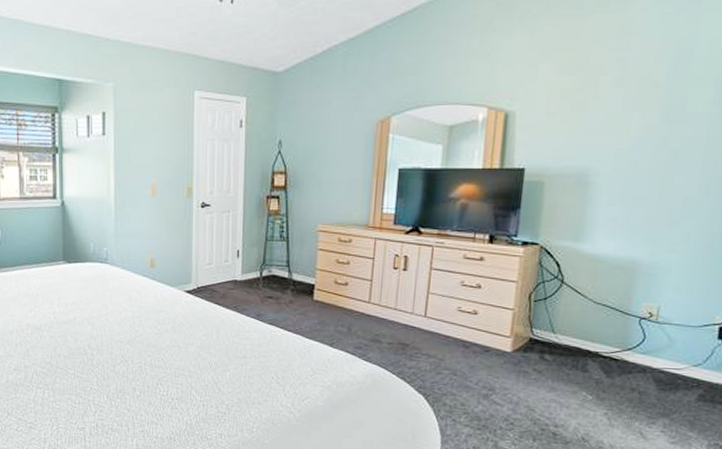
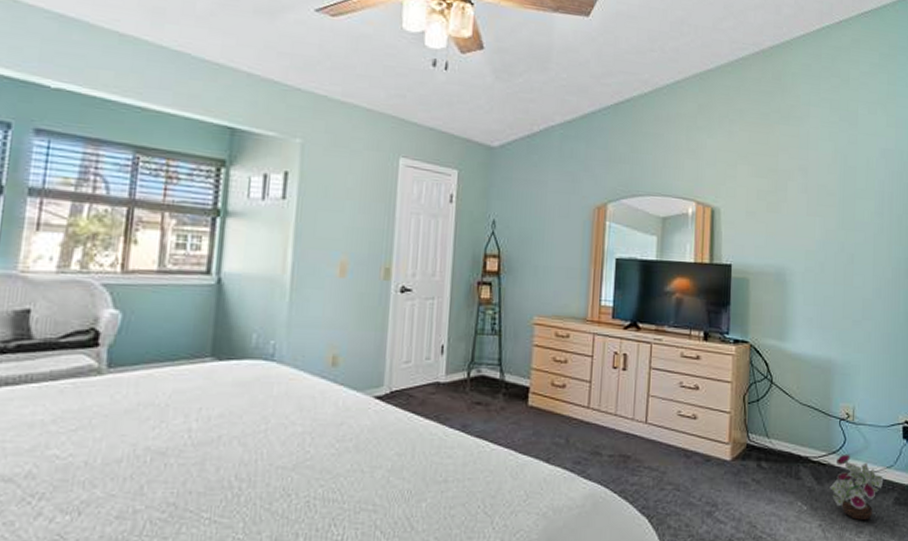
decorative plant: none [620,351,688,414] -> present [830,454,884,521]

